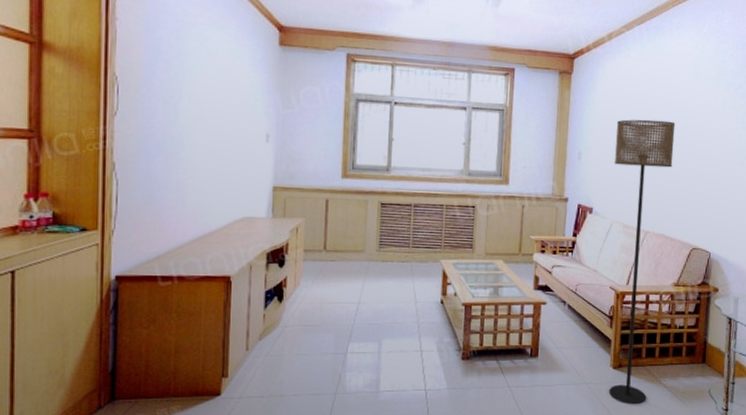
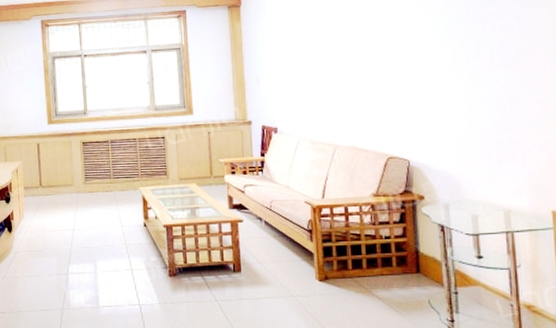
floor lamp: present [609,119,676,405] -> none [291,36,360,317]

